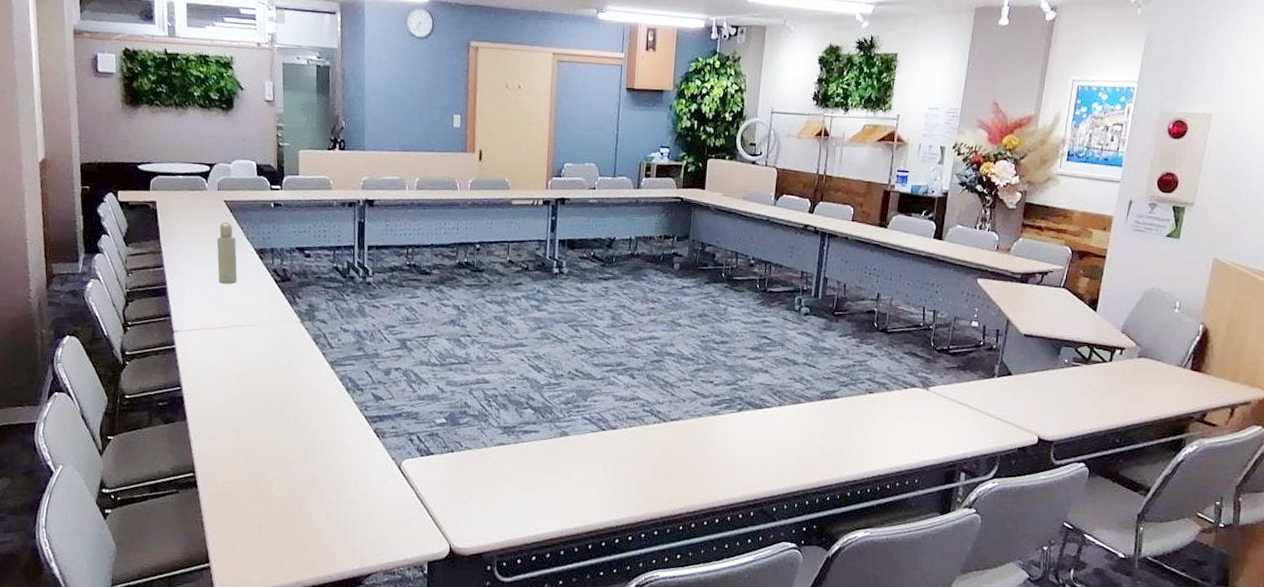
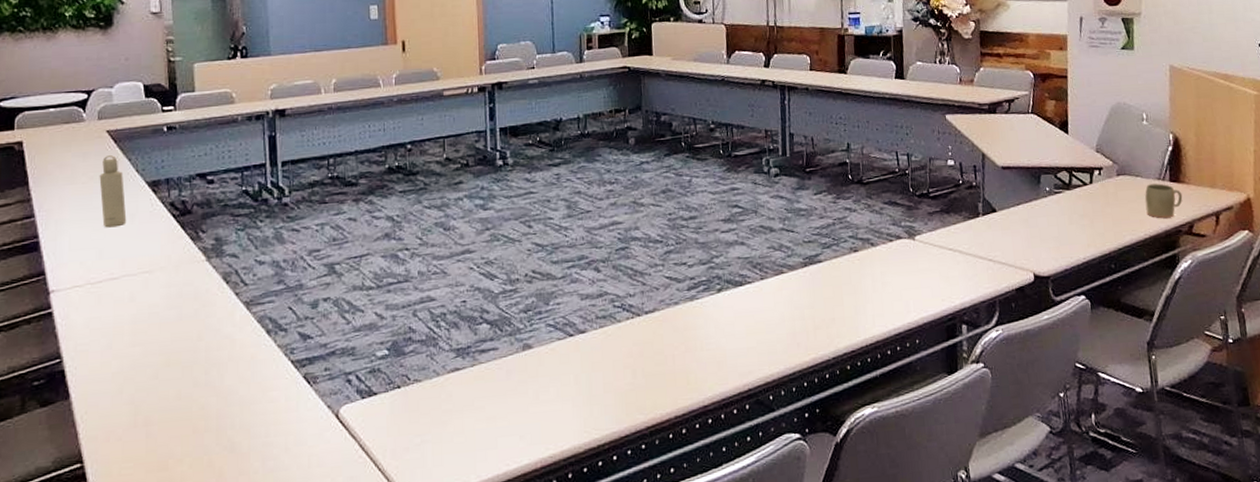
mug: none [1161,370,1201,403] -> present [1144,183,1183,218]

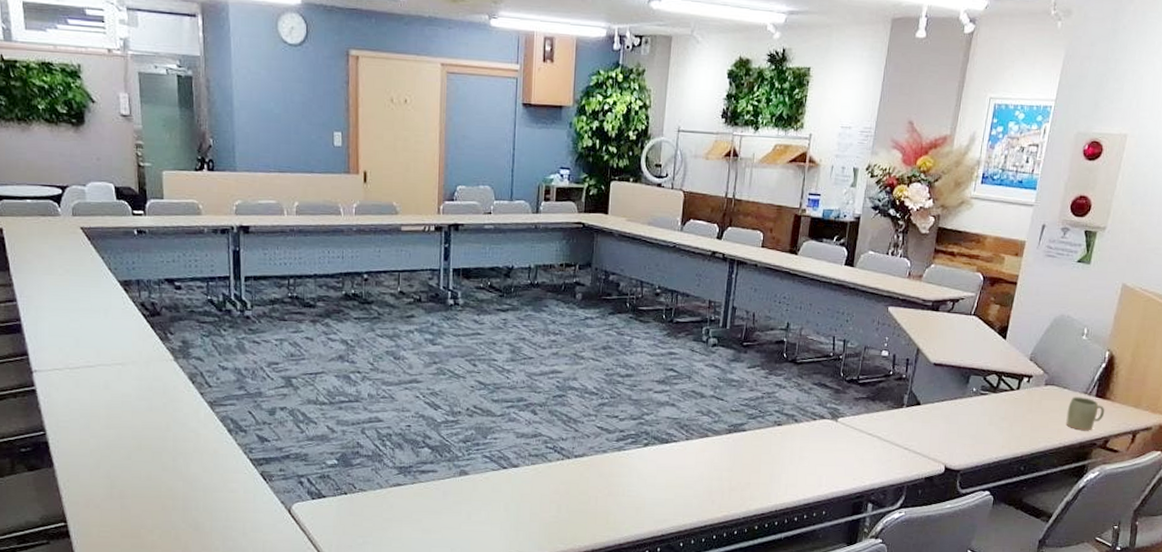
bottle: present [99,155,127,228] -> none [75,251,101,319]

